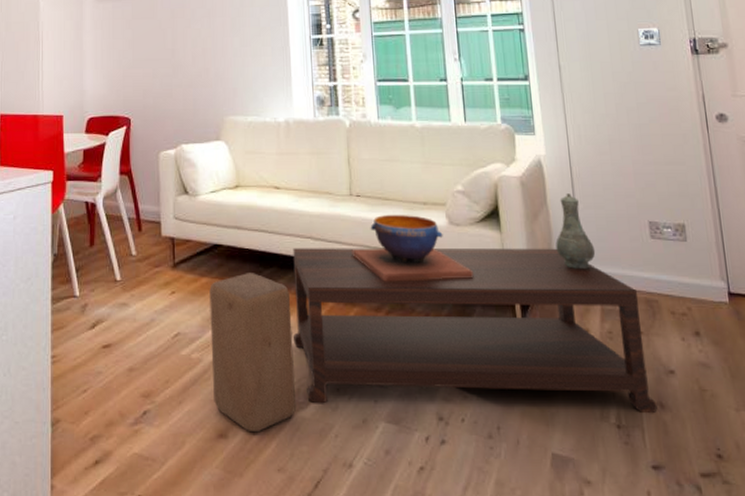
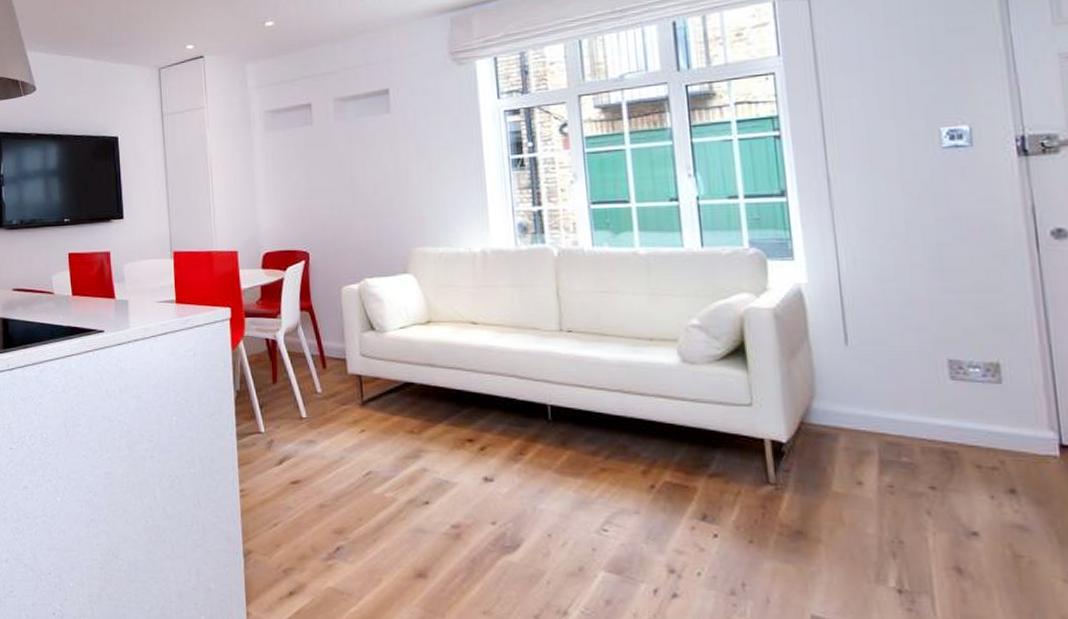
stool: present [209,273,296,433] -> none [402,412,502,574]
coffee table: present [292,248,658,413] -> none [494,387,953,578]
decorative bowl: present [351,214,474,282] -> none [563,351,713,424]
vase: present [555,193,596,270] -> none [819,327,874,415]

